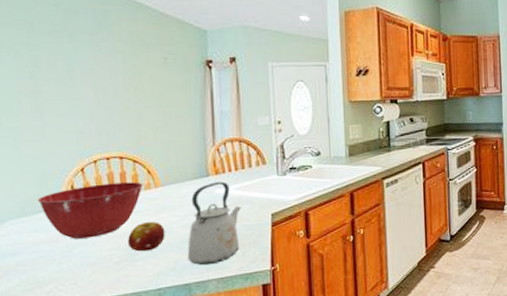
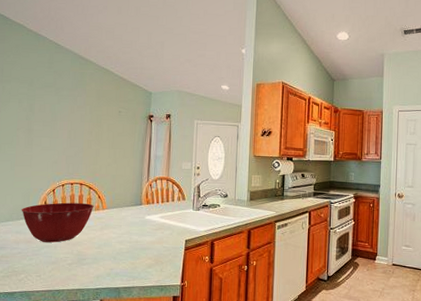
fruit: present [128,222,165,252] -> none [79,236,106,258]
kettle: present [187,181,242,266] -> none [120,210,164,275]

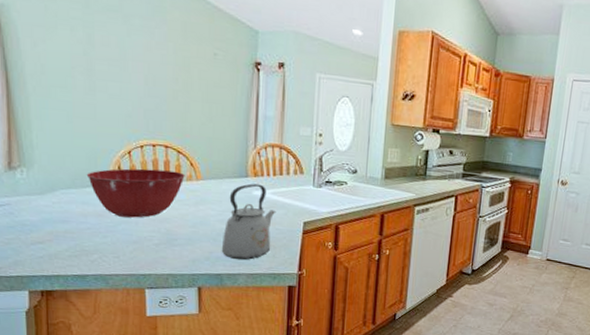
kettle: none [120,210,164,275] -> present [221,183,276,260]

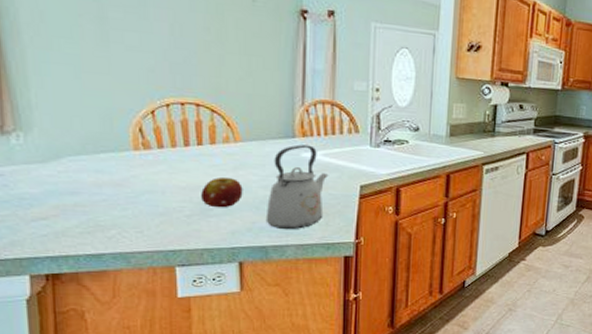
mixing bowl: present [86,168,185,218] -> none [100,130,221,187]
fruit: none [168,211,203,239] -> present [201,178,243,208]

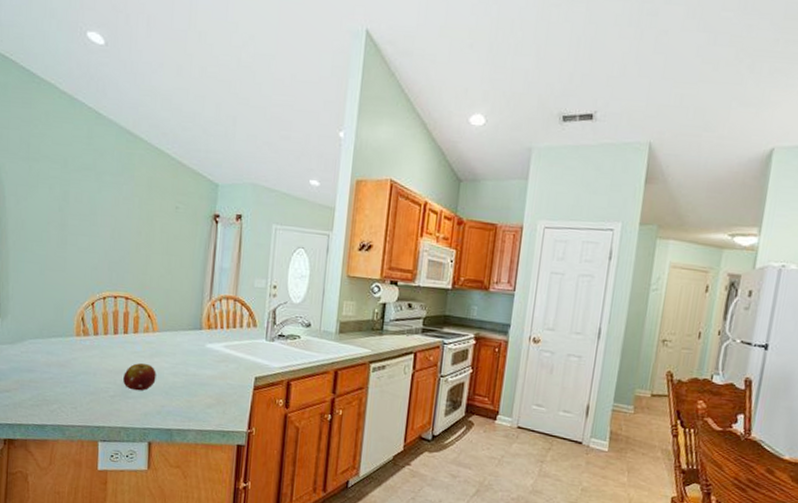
kettle: present [265,144,329,230] -> none [172,336,228,416]

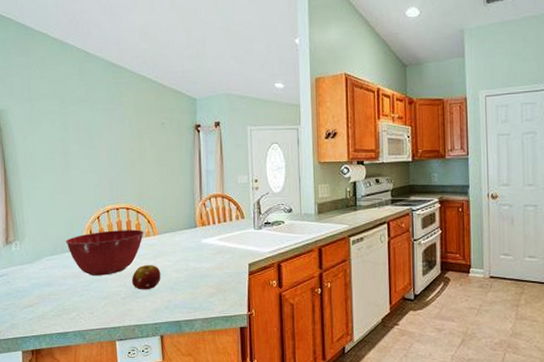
mixing bowl: none [53,319,142,369] -> present [65,230,144,276]

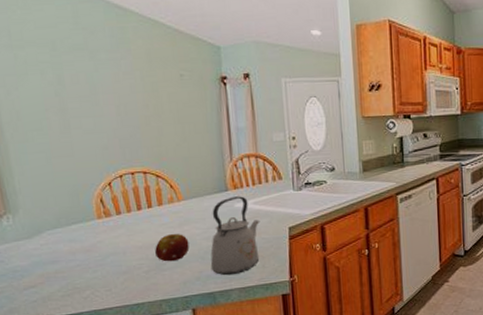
mixing bowl: present [65,230,144,276] -> none [70,195,166,249]
kettle: none [178,233,224,306] -> present [210,196,260,276]

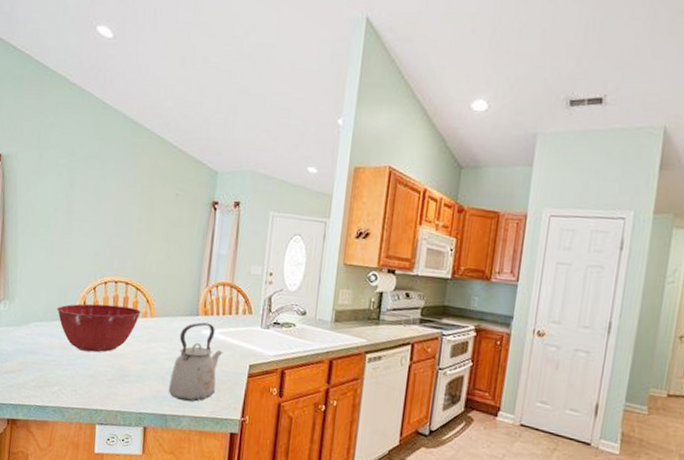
mixing bowl: none [70,195,166,249] -> present [56,303,141,353]
fruit: present [155,234,189,262] -> none [121,348,153,376]

